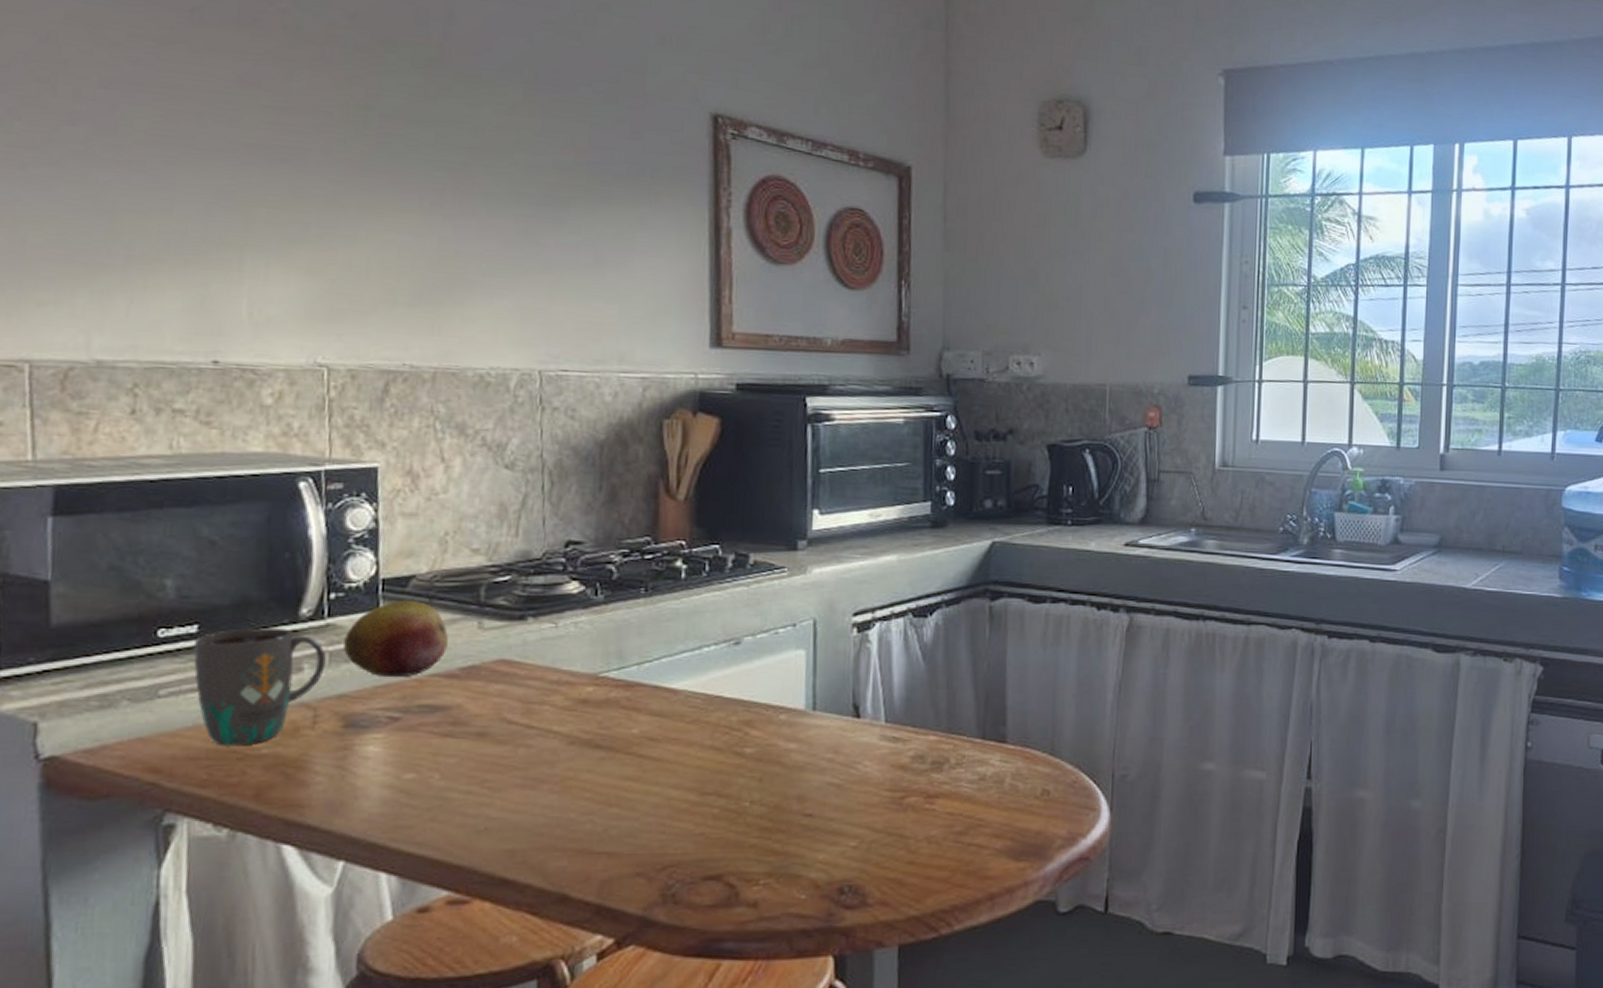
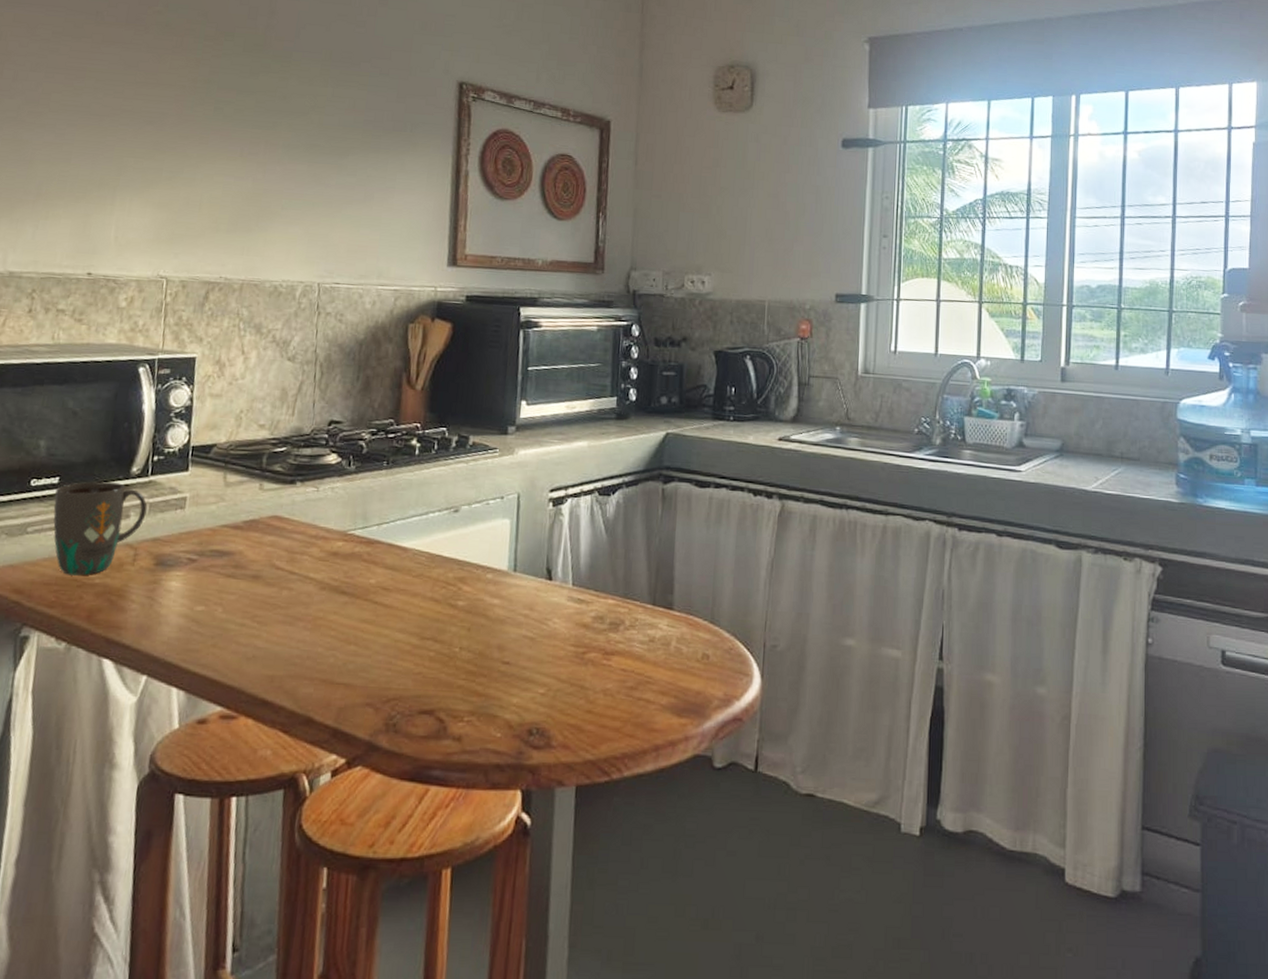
fruit: present [342,599,448,678] -> none [160,463,237,527]

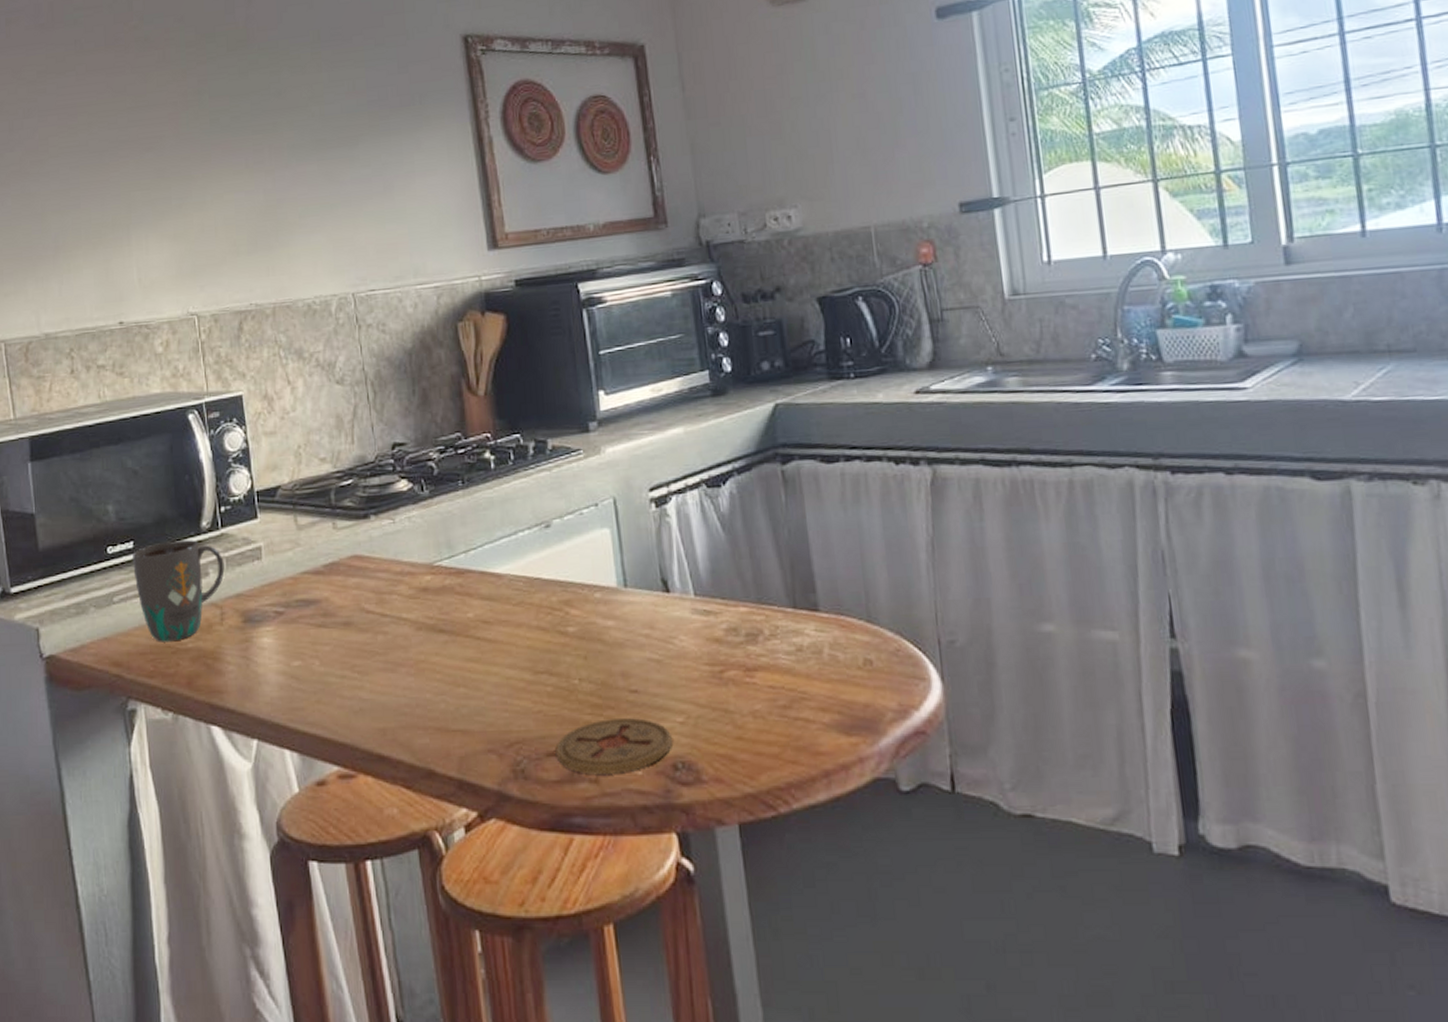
coaster: none [427,685,532,735] -> present [555,718,672,775]

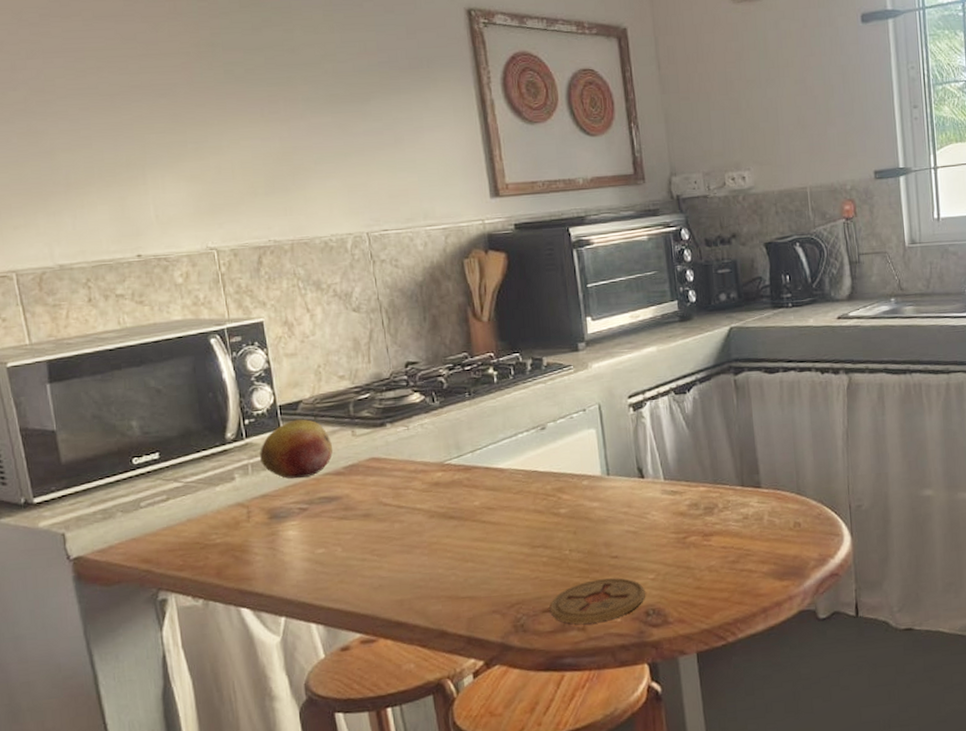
mug: present [133,540,225,642] -> none [158,449,250,540]
fruit: none [234,507,312,577] -> present [259,419,333,479]

